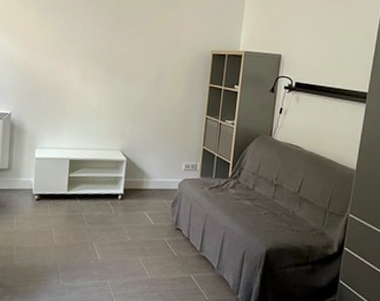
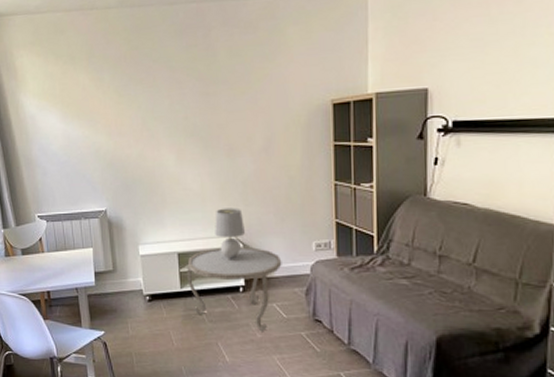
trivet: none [74,158,157,235] -> present [187,247,282,331]
table lamp: none [104,125,131,171] -> present [215,208,245,260]

